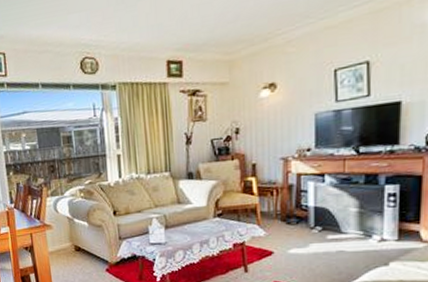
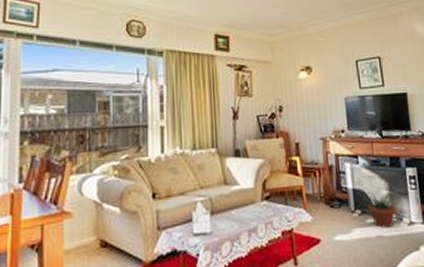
potted plant: none [329,208,369,244] -> present [366,191,397,228]

